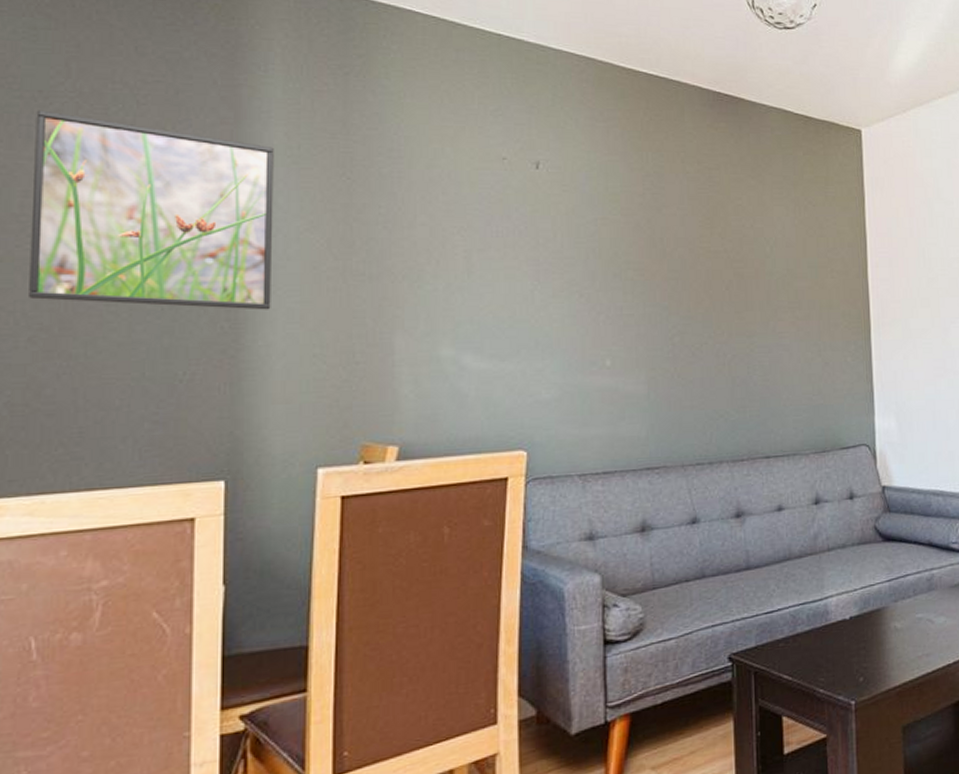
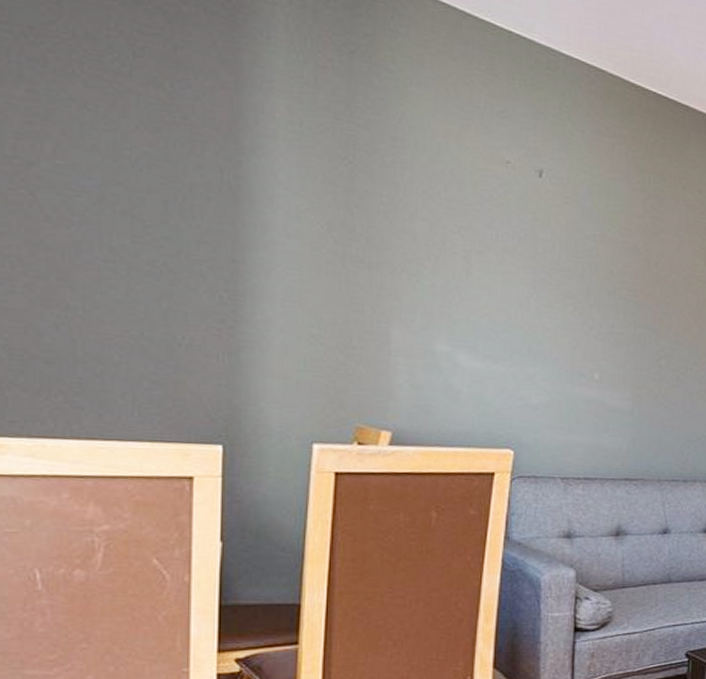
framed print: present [29,110,274,310] -> none [24,48,275,286]

